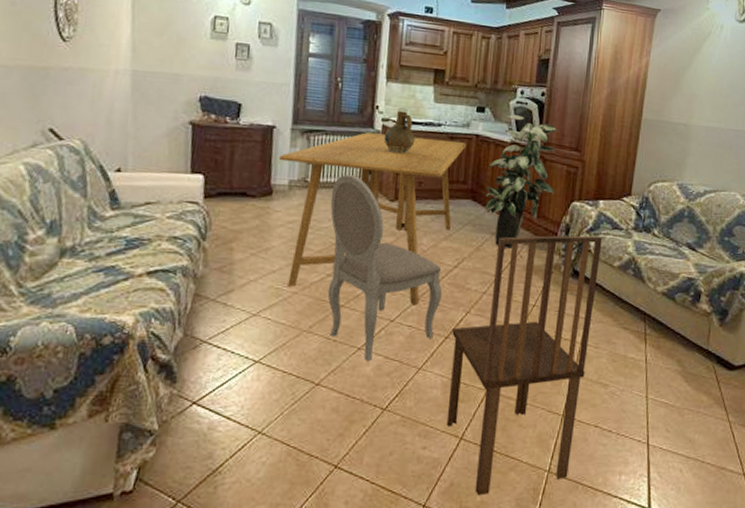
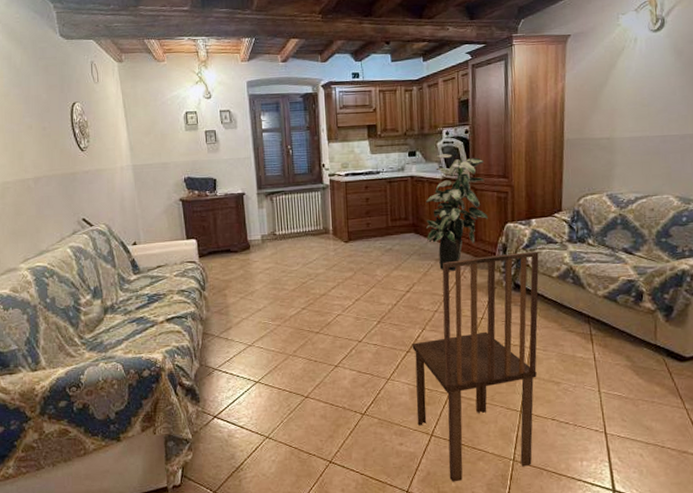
dining table: present [279,132,467,306] -> none [251,184,404,327]
dining chair: present [327,174,442,362] -> none [296,224,399,377]
ceramic jug: present [384,110,415,154] -> none [332,165,359,202]

